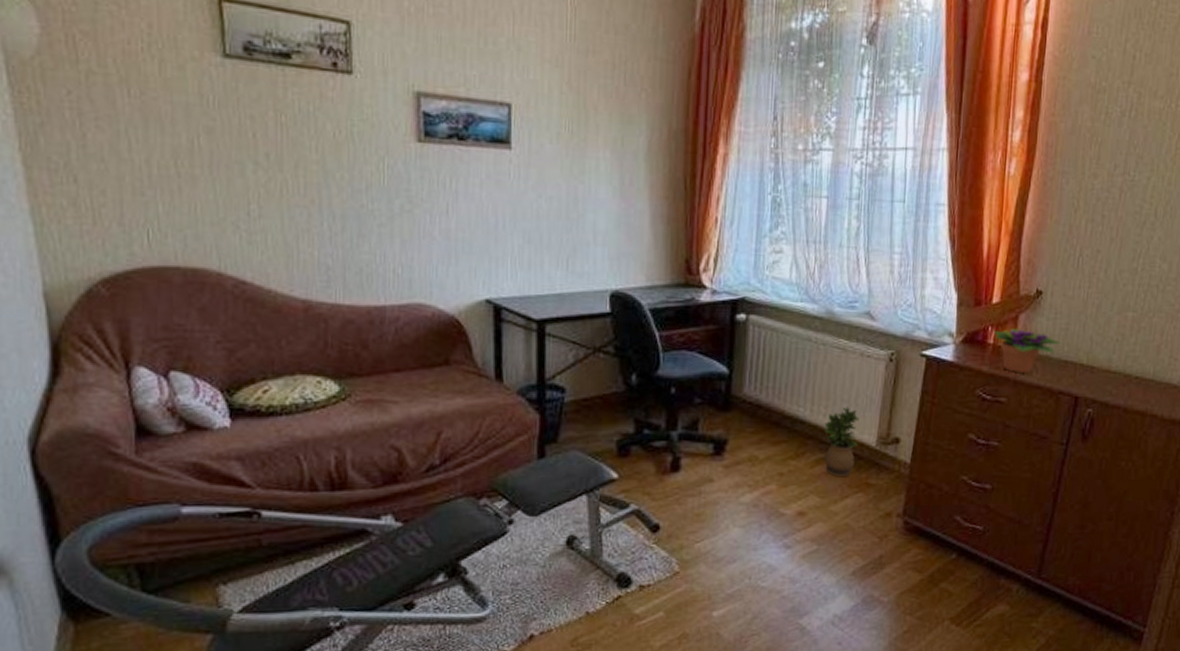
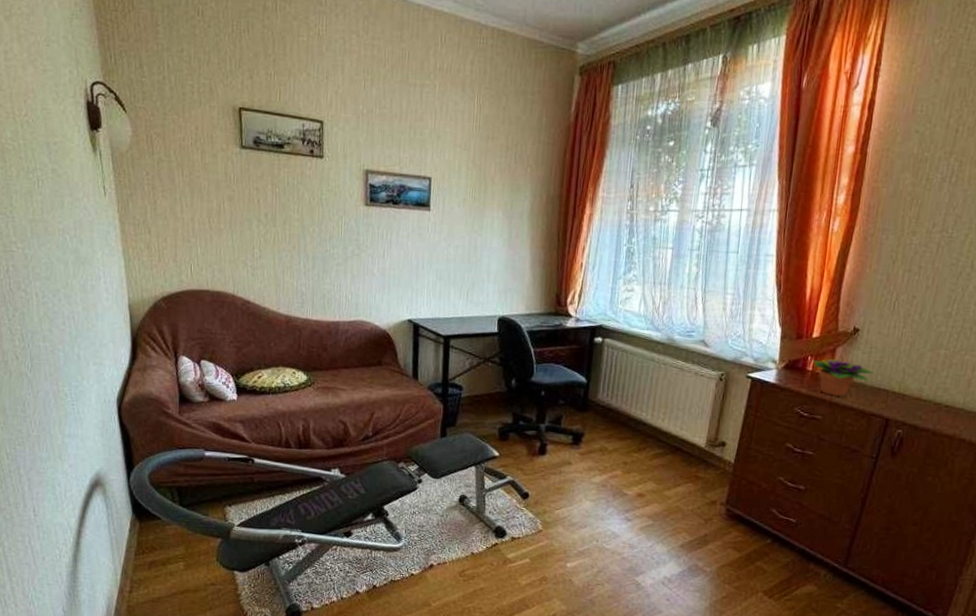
potted plant: present [824,407,859,477] -> none [661,414,692,470]

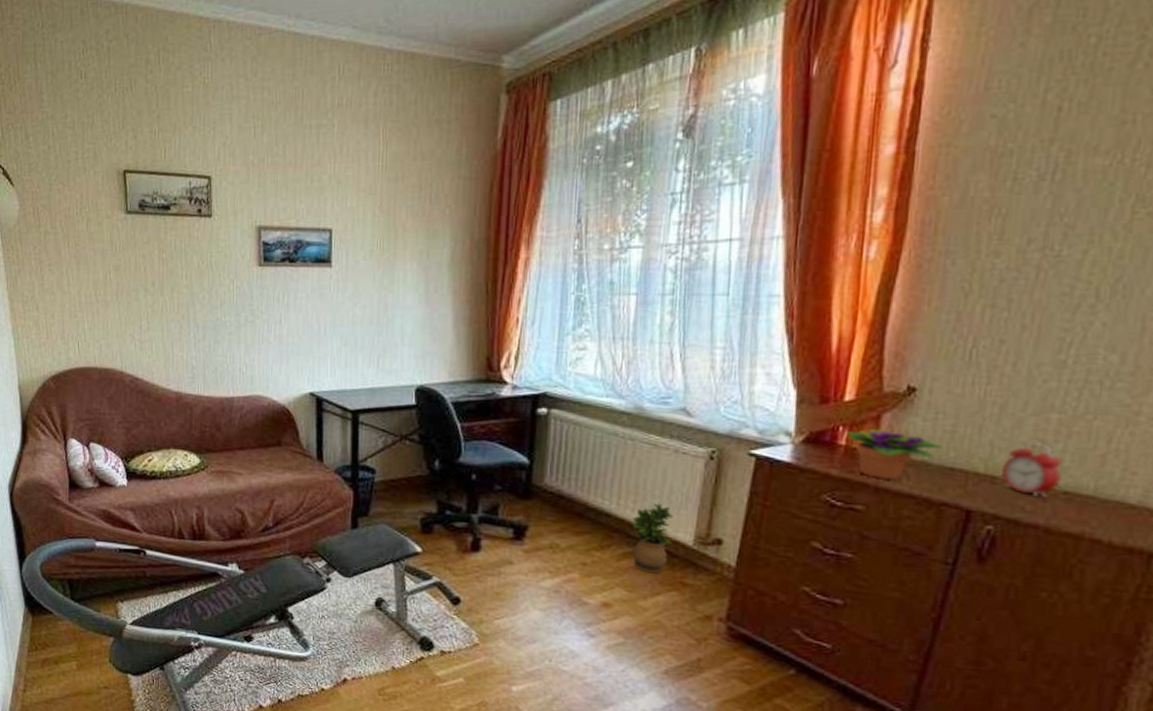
potted plant: none [661,414,692,470] -> present [632,503,673,574]
alarm clock: none [909,370,946,409] -> present [1002,442,1062,497]

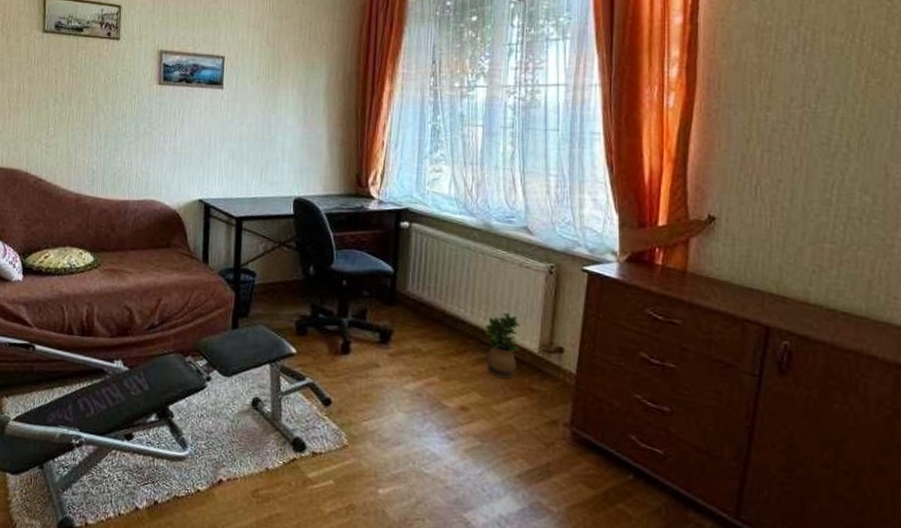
potted flower: present [845,428,945,479] -> none [661,250,743,297]
alarm clock: present [1002,442,1062,497] -> none [791,268,838,317]

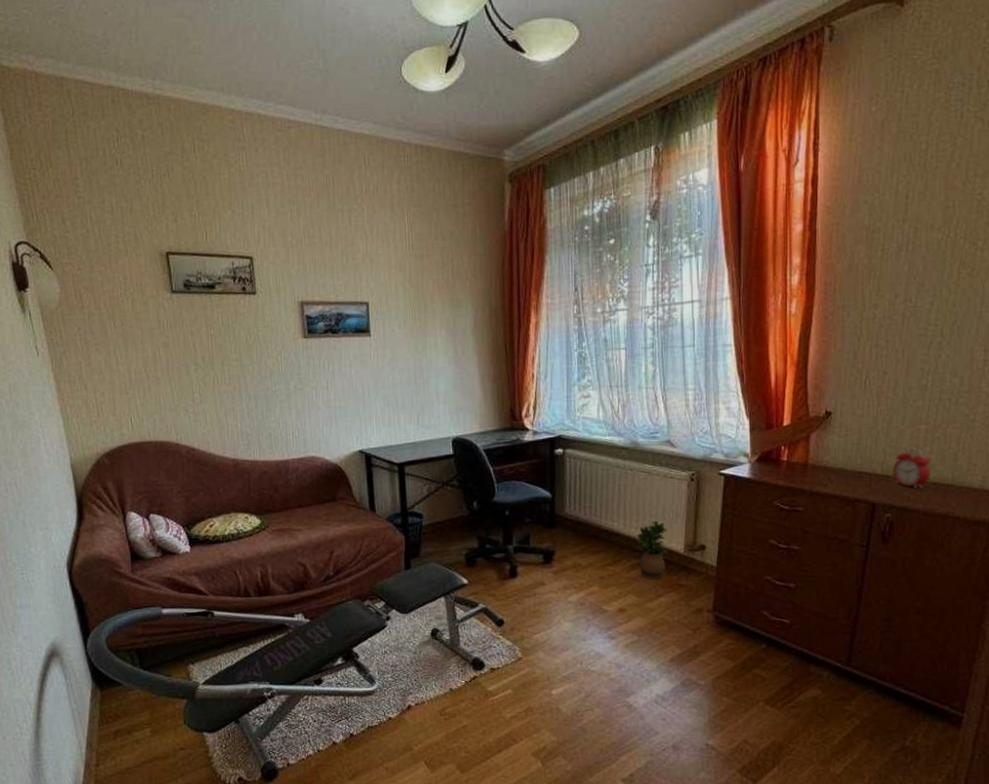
alarm clock: none [791,268,838,317] -> present [893,448,930,488]

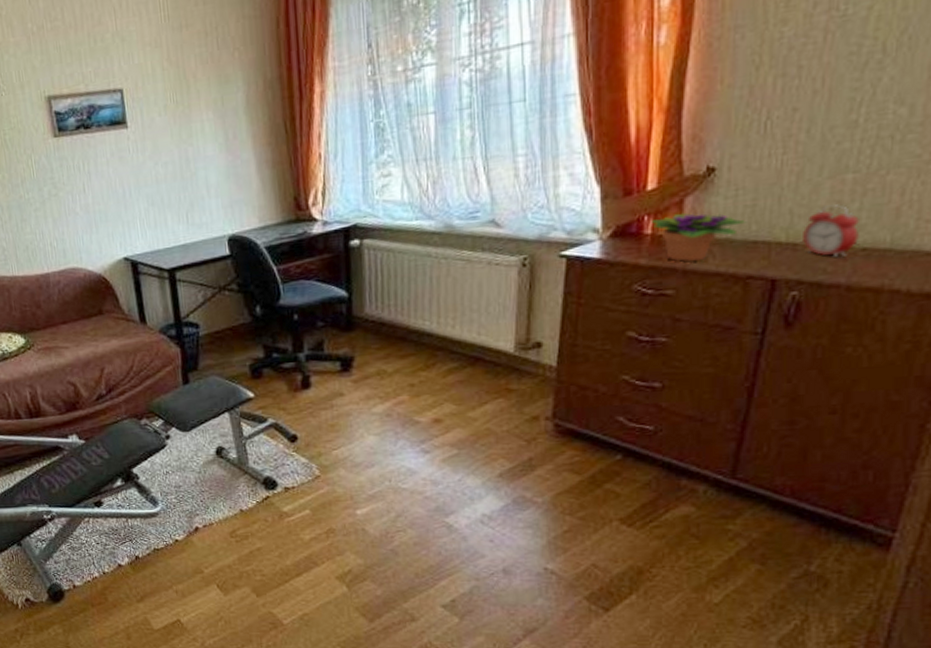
potted plant: present [637,520,668,580] -> none [454,316,493,385]
potted flower: none [786,445,854,485] -> present [650,213,747,262]

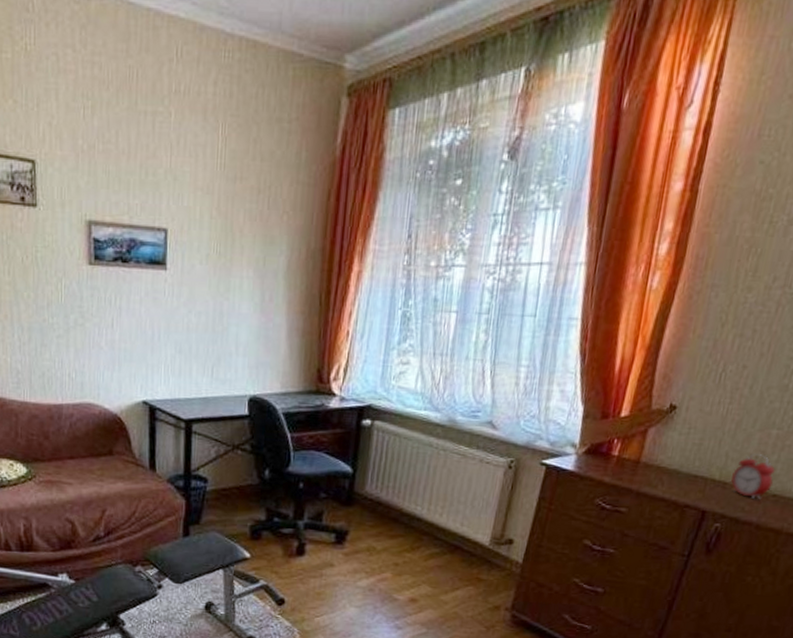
potted flower: present [650,213,747,262] -> none [618,441,693,485]

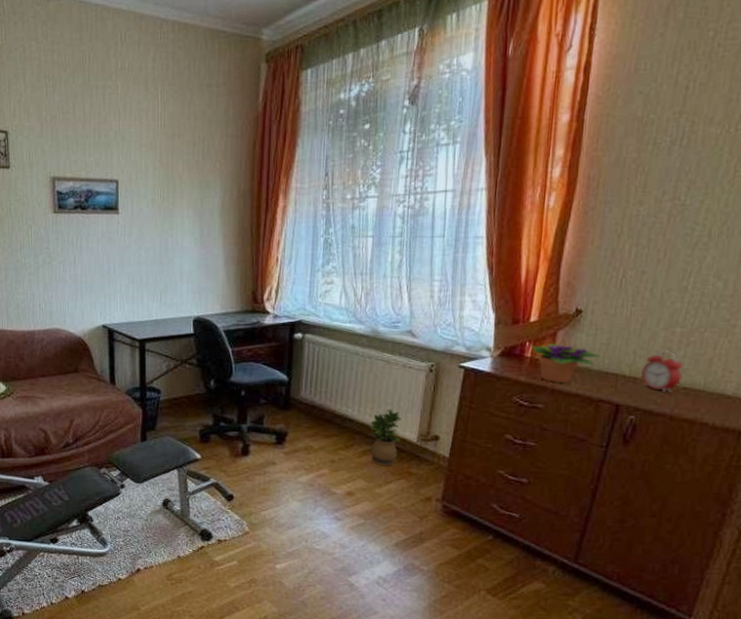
potted plant: none [438,508,475,571] -> present [370,409,402,466]
potted flower: none [618,441,693,485] -> present [530,343,602,382]

